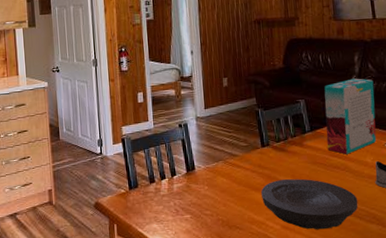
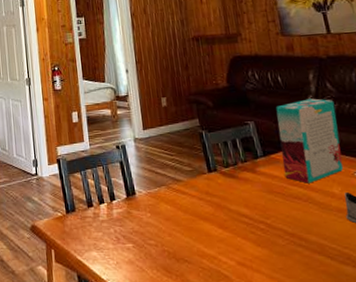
plate: present [261,178,358,230] -> none [211,209,328,269]

